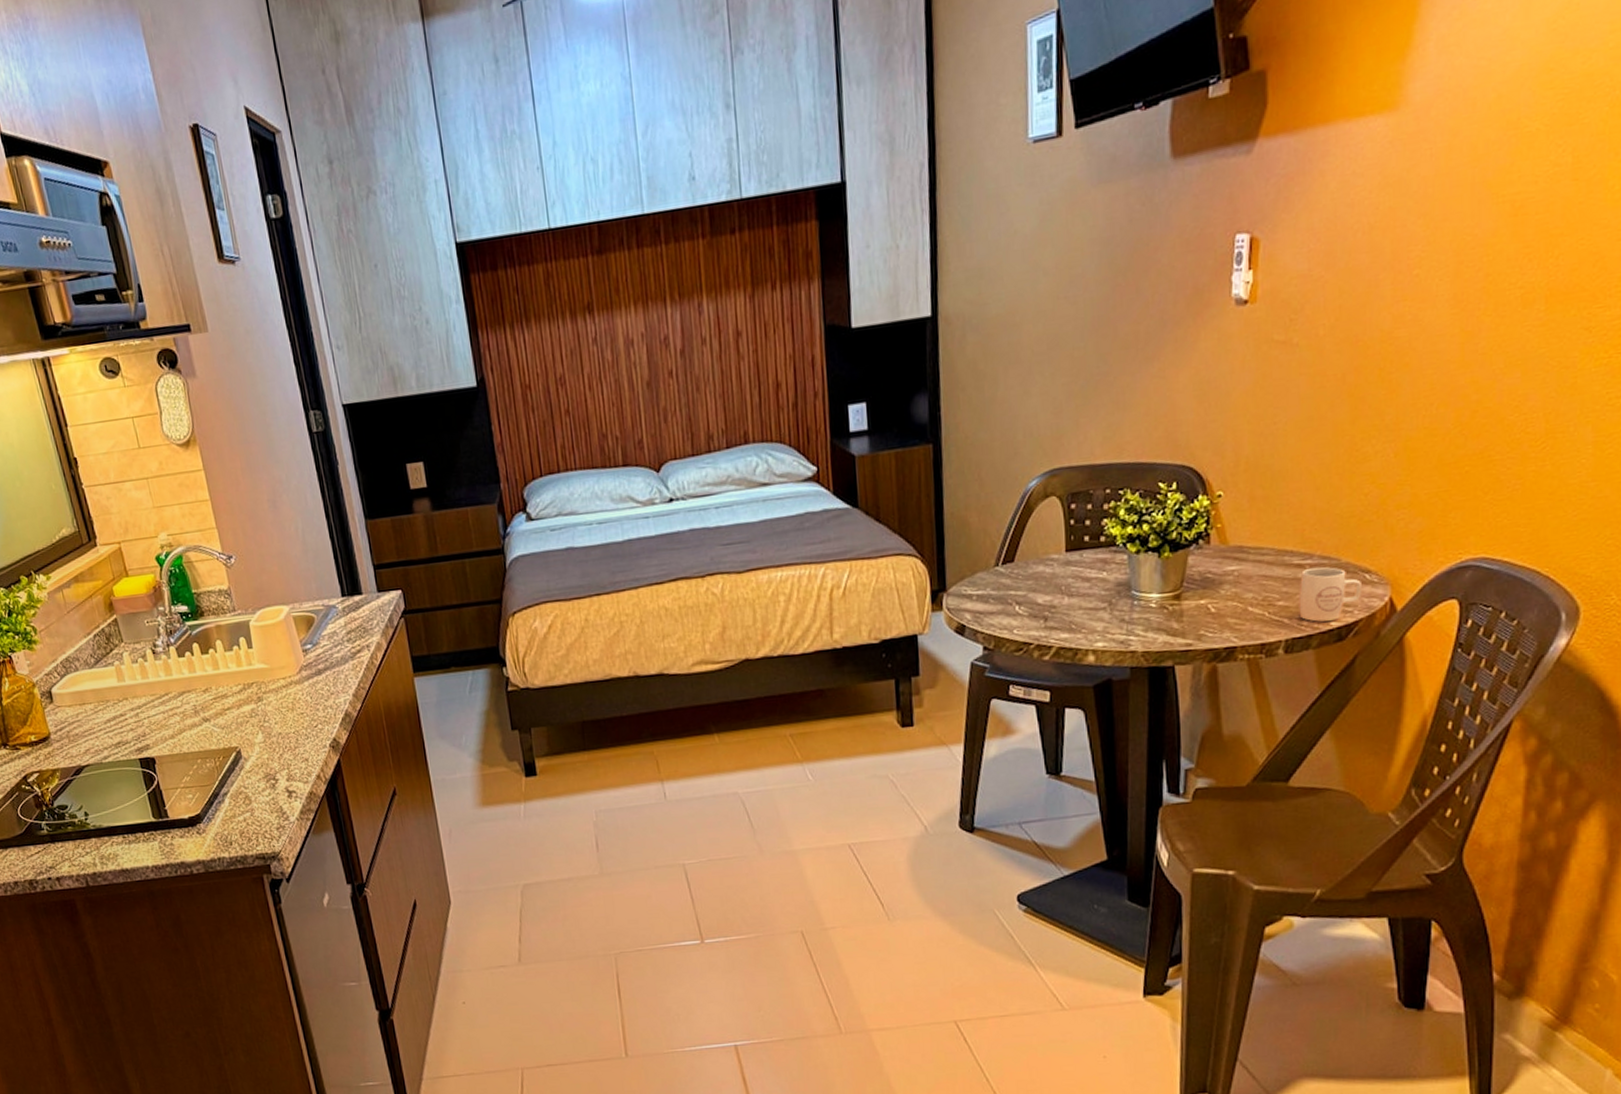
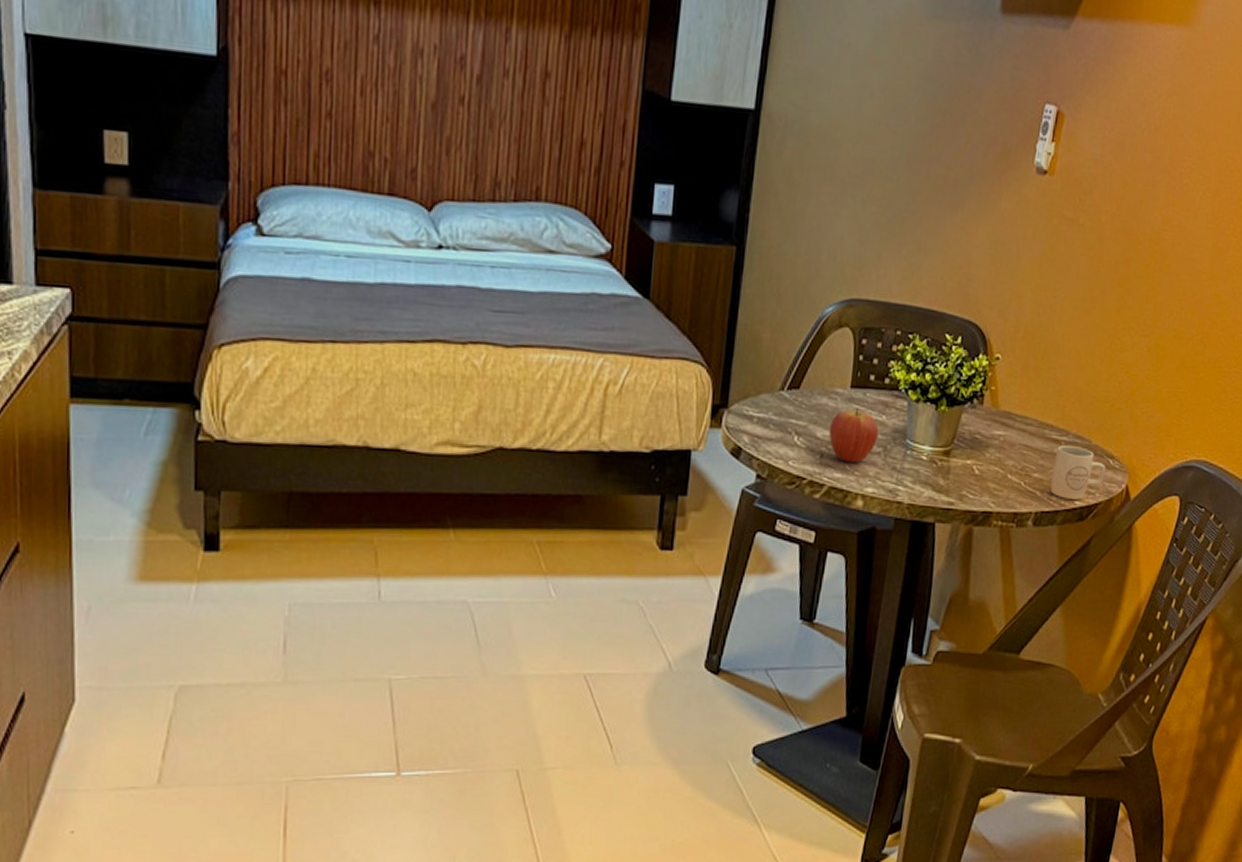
fruit: none [1049,570,1101,623] -> present [828,408,879,463]

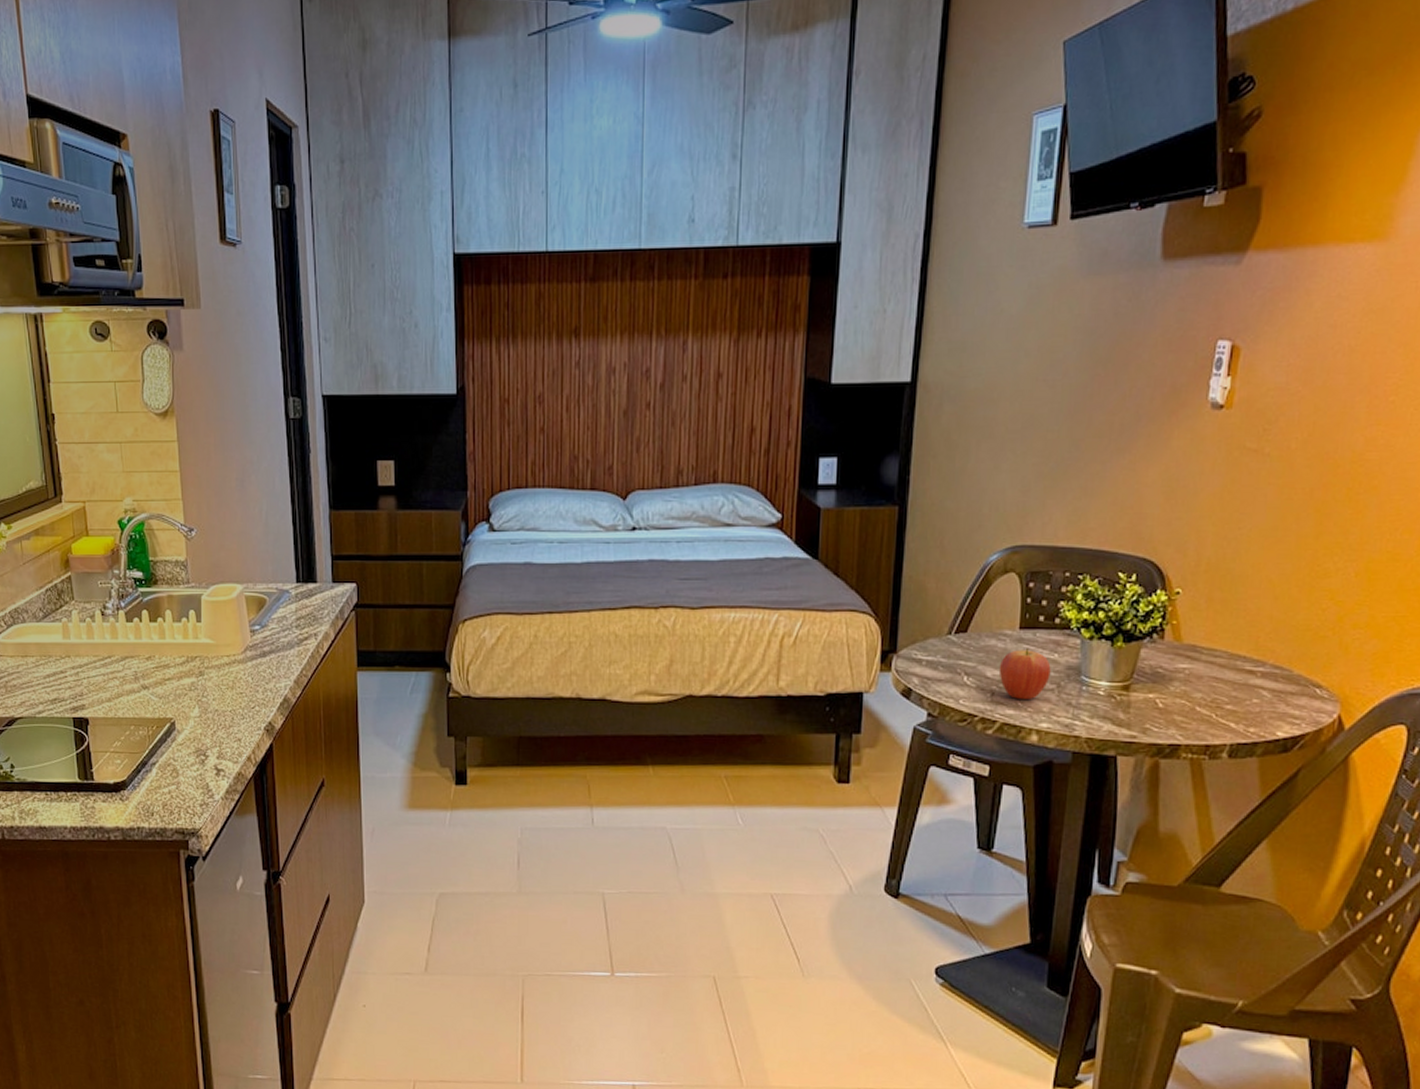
mug: present [1050,444,1107,501] -> none [1246,675,1313,732]

